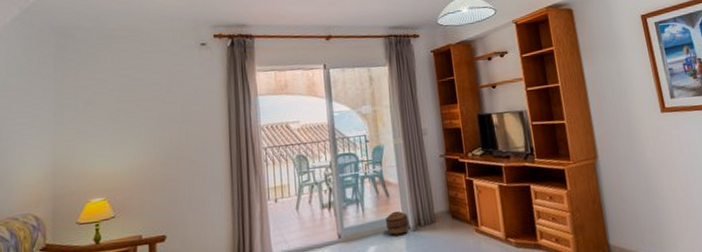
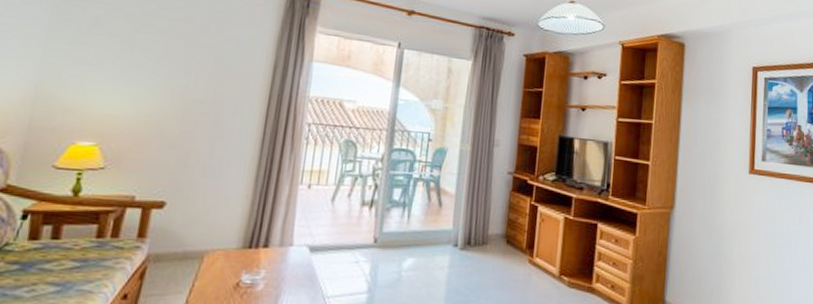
basket: present [385,210,409,235] -> none [431,224,458,251]

